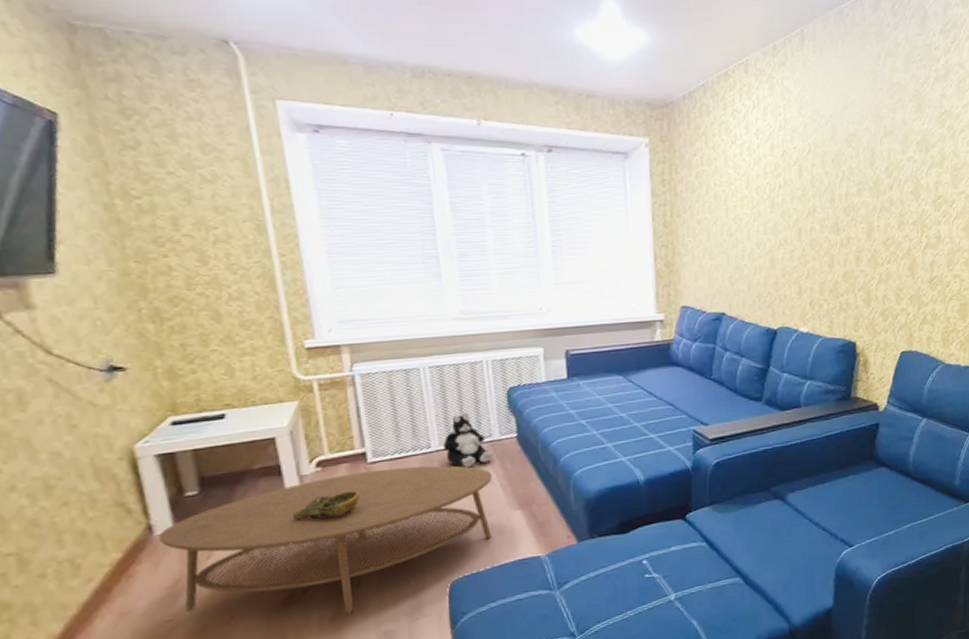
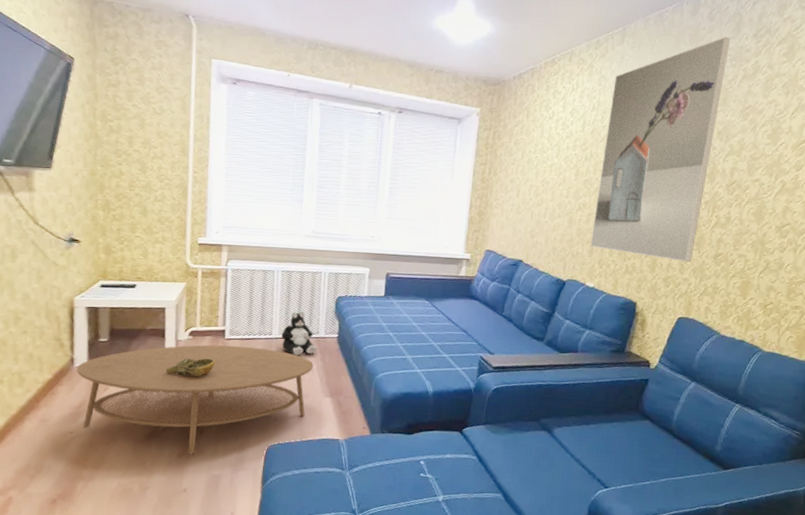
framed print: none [797,33,918,291] -> present [590,36,731,262]

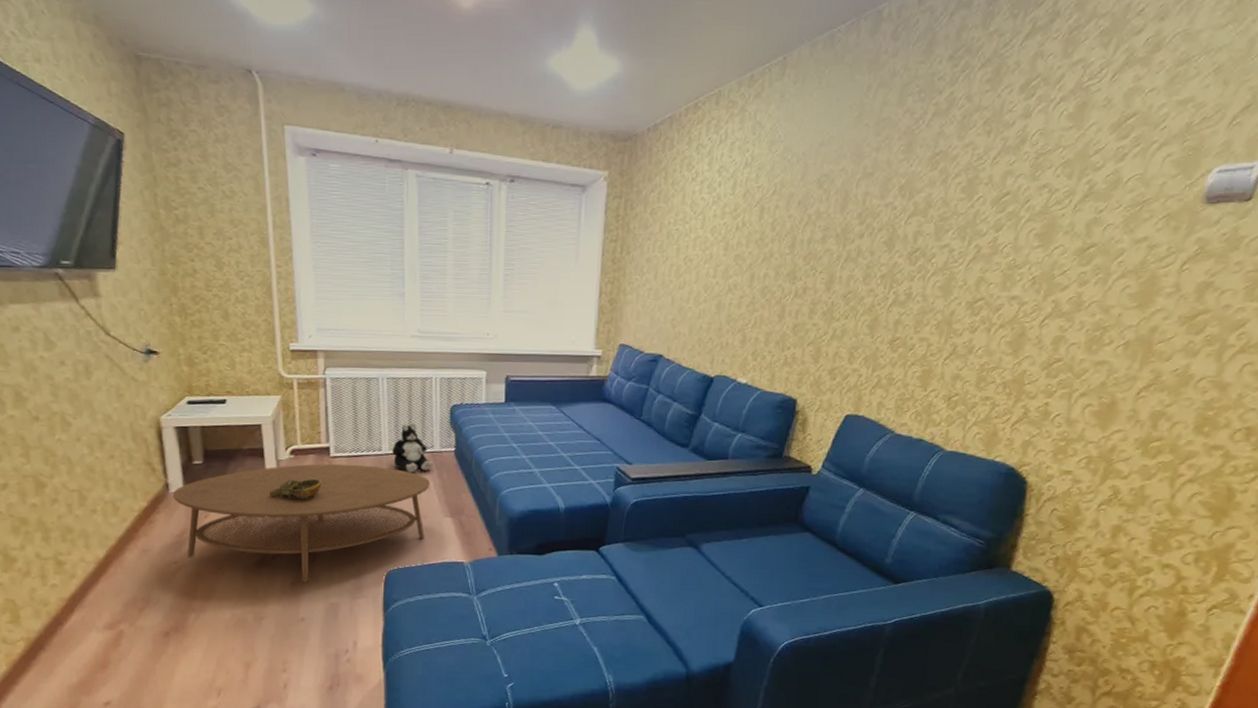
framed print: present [590,36,731,262] -> none [742,61,920,349]

